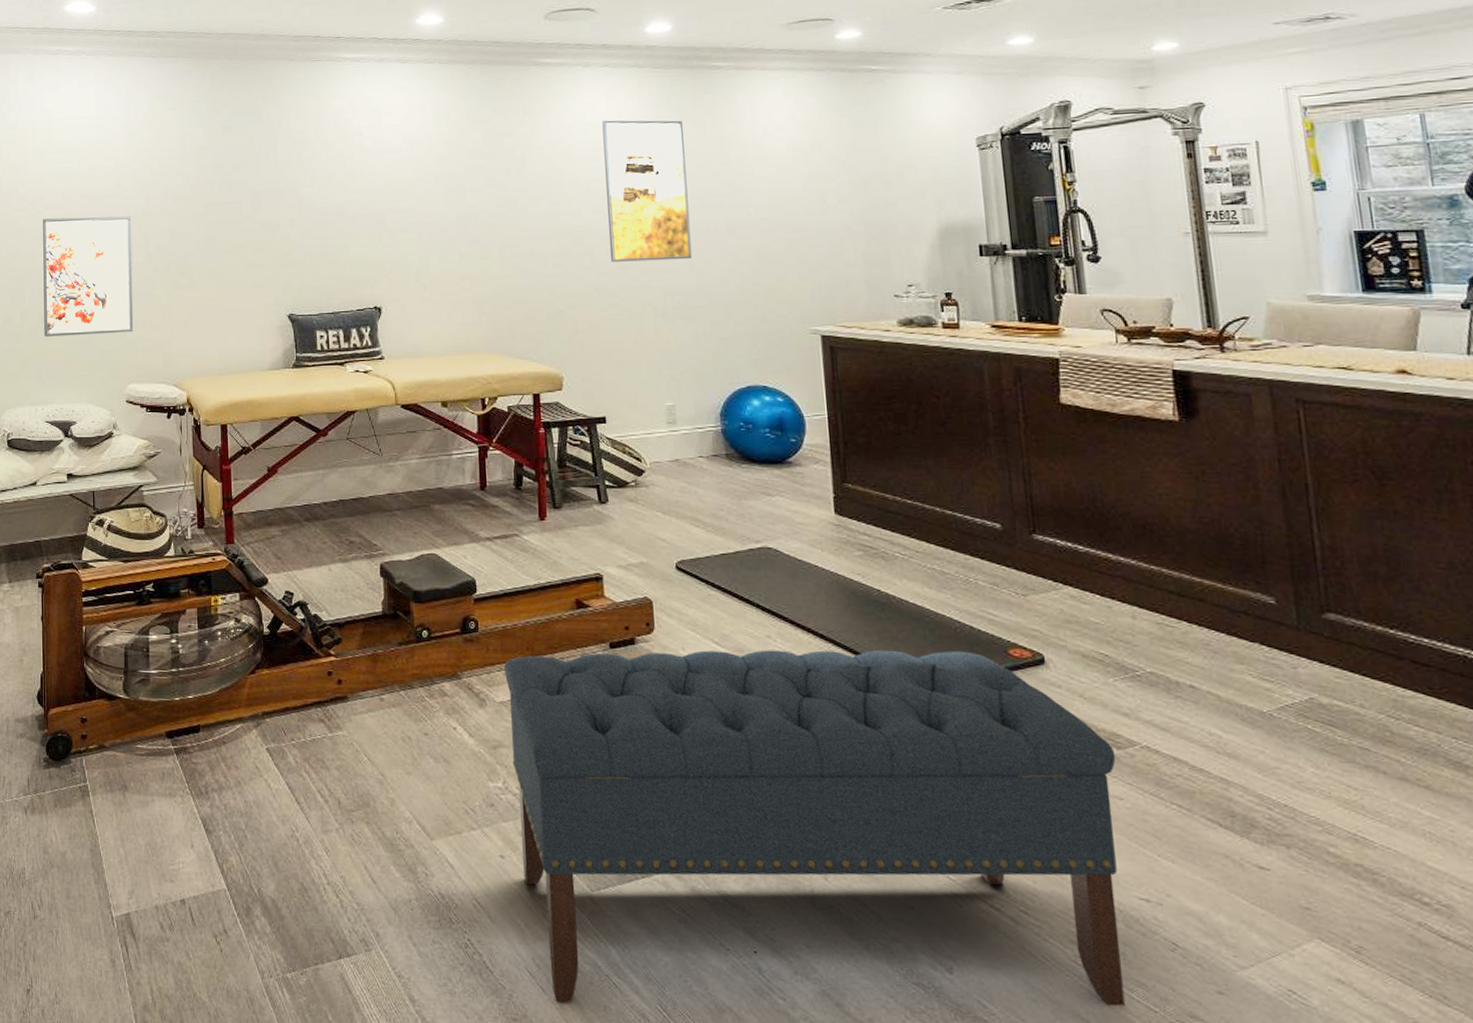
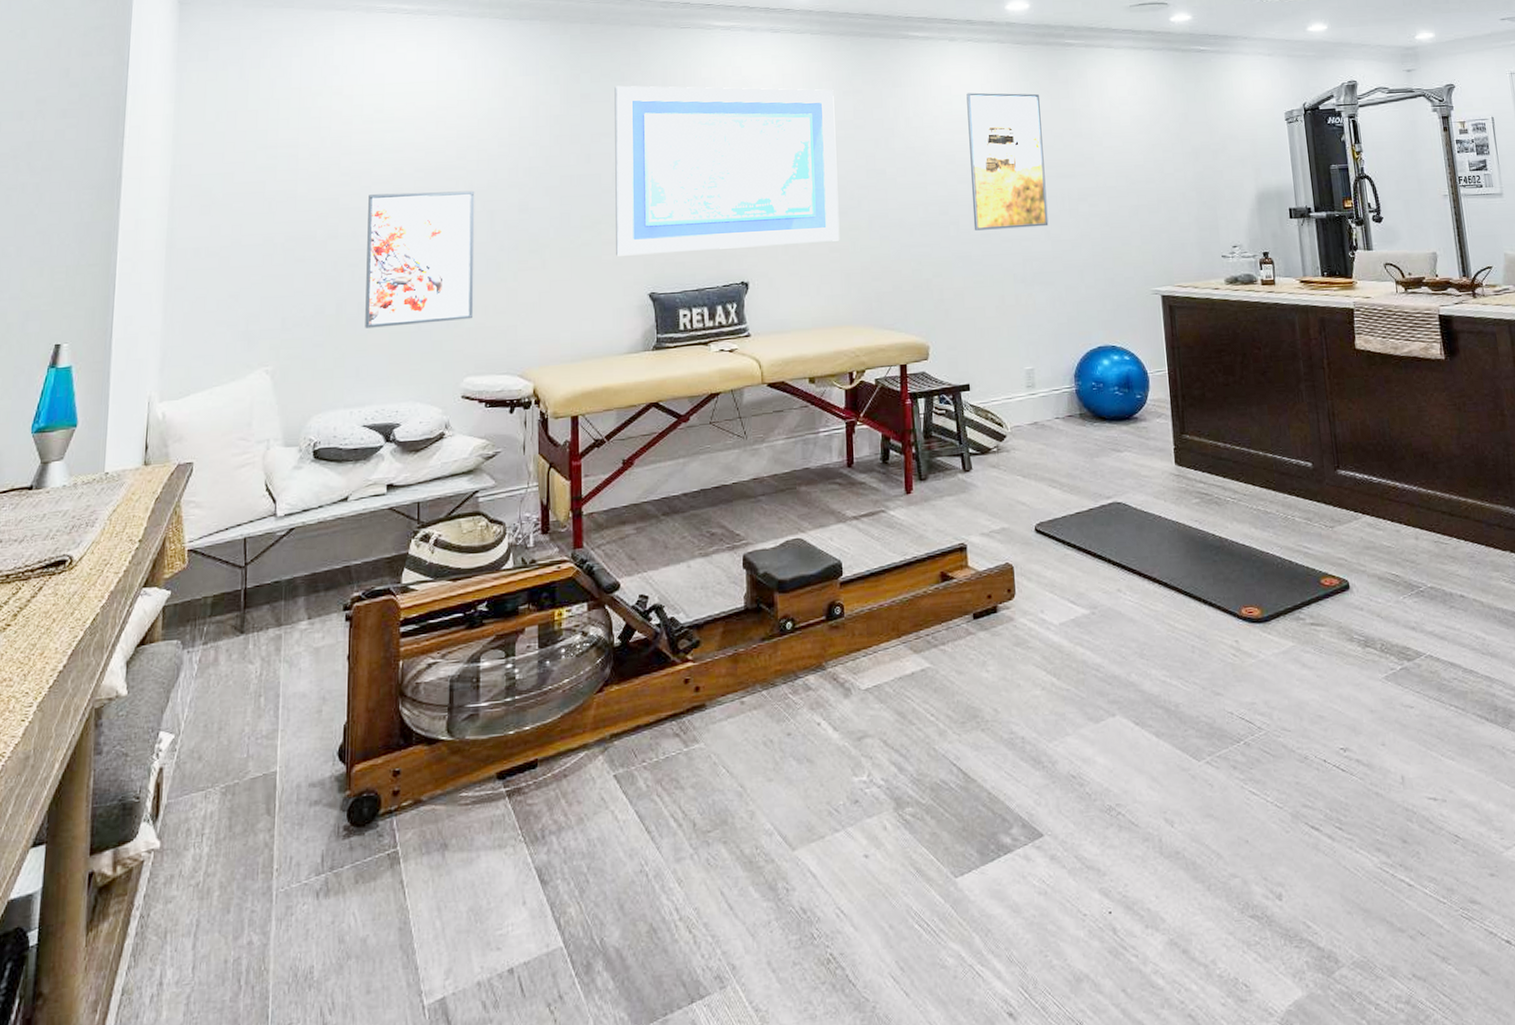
wall art: none [252,118,471,279] -> present [615,85,840,256]
bench: present [503,649,1125,1007] -> none [869,585,1421,1005]

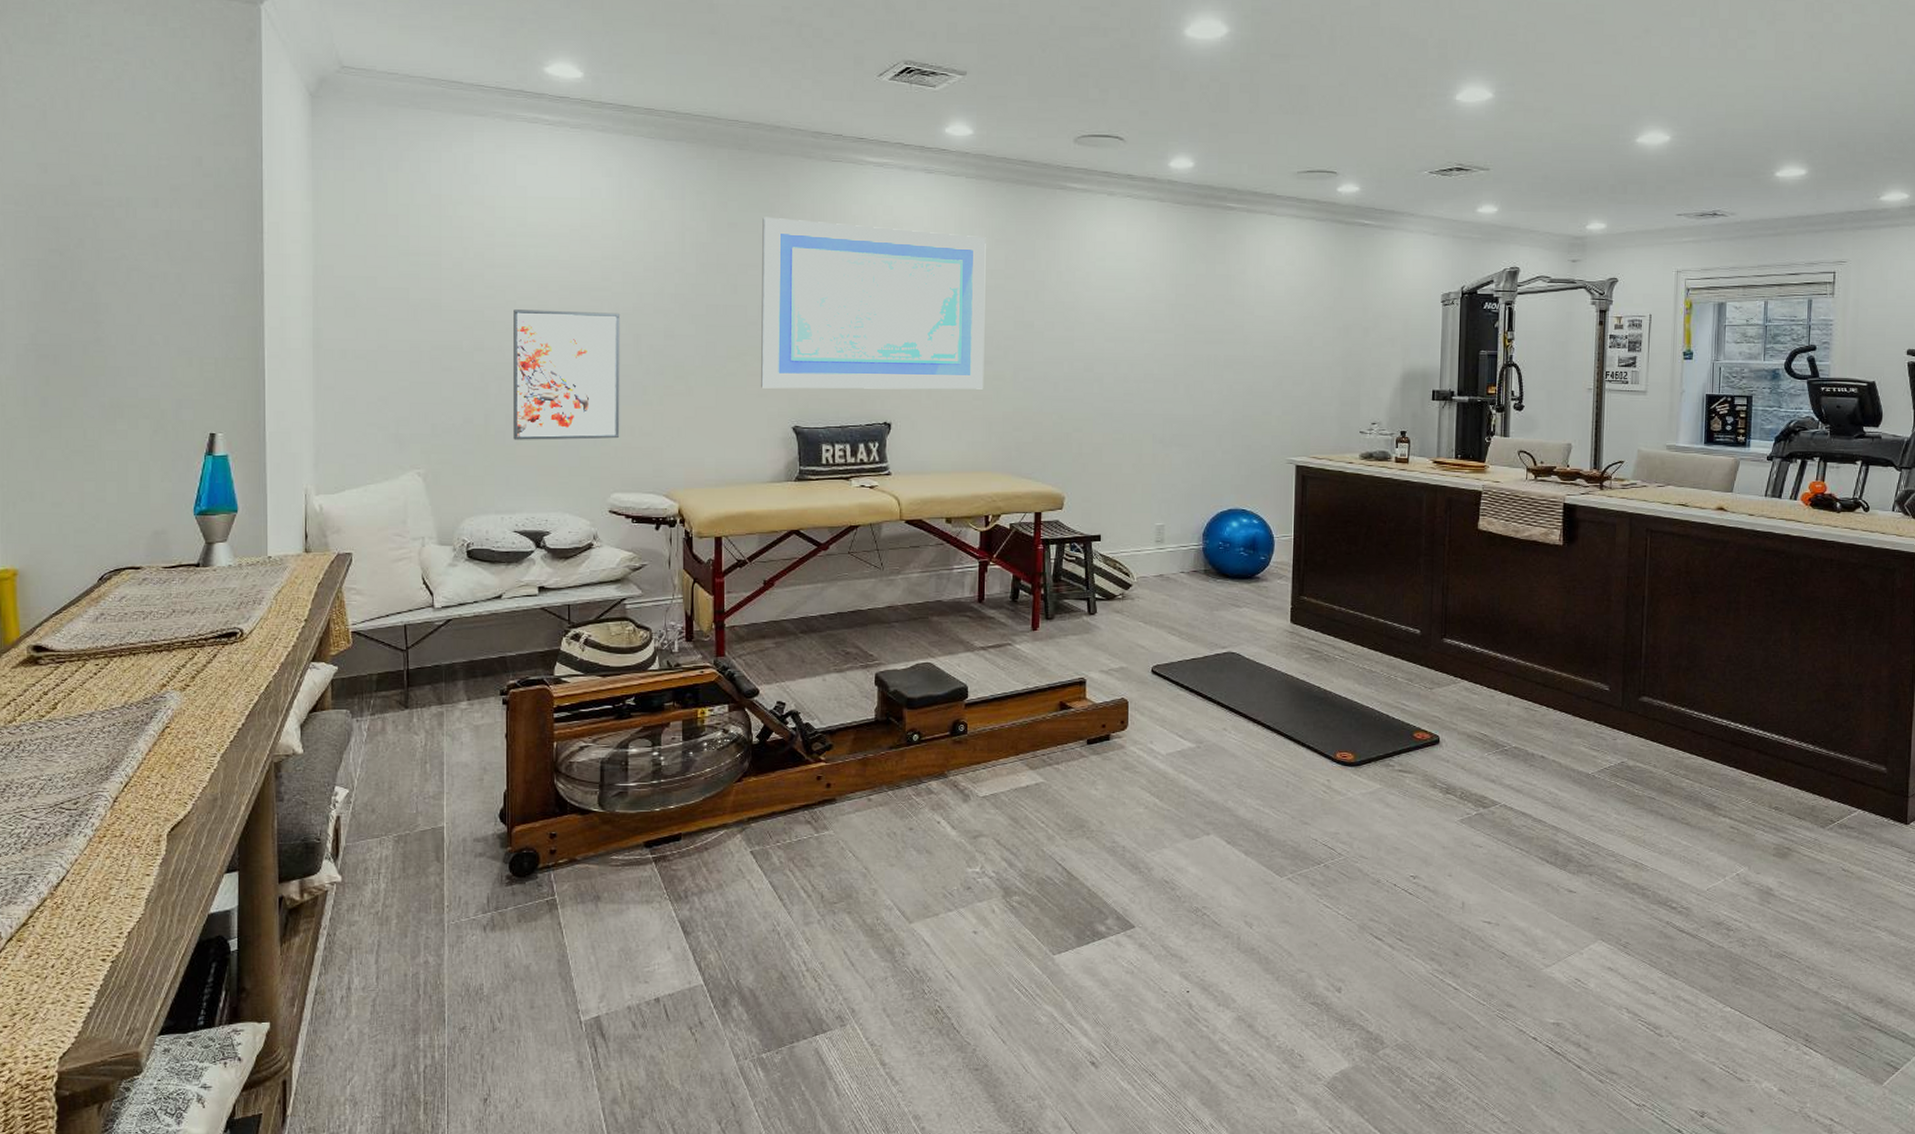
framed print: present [966,92,1049,231] -> none [1117,251,1195,390]

